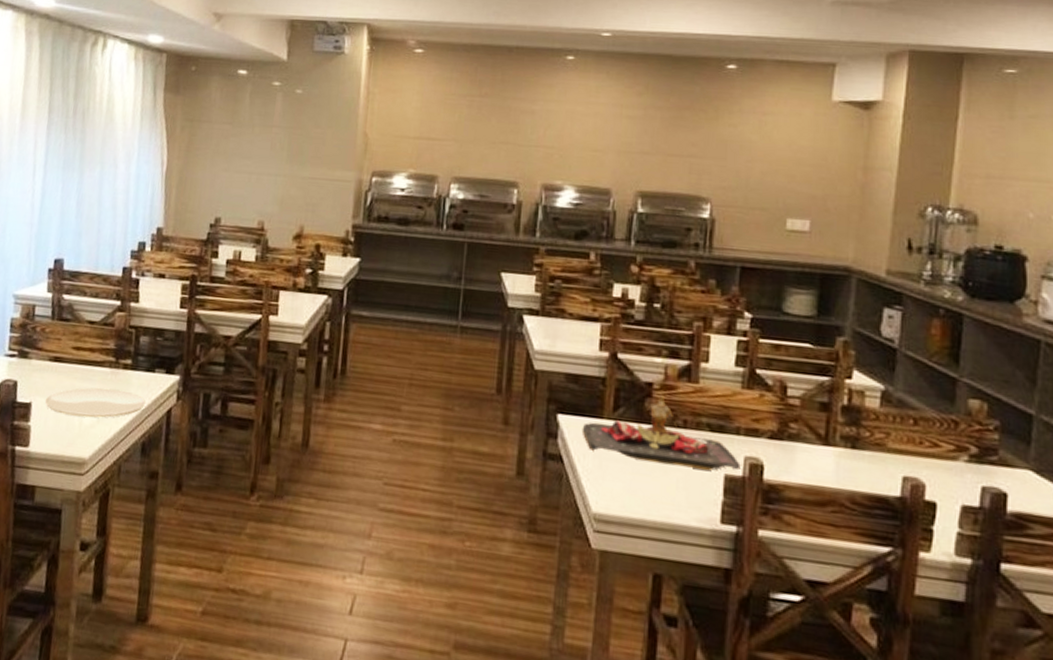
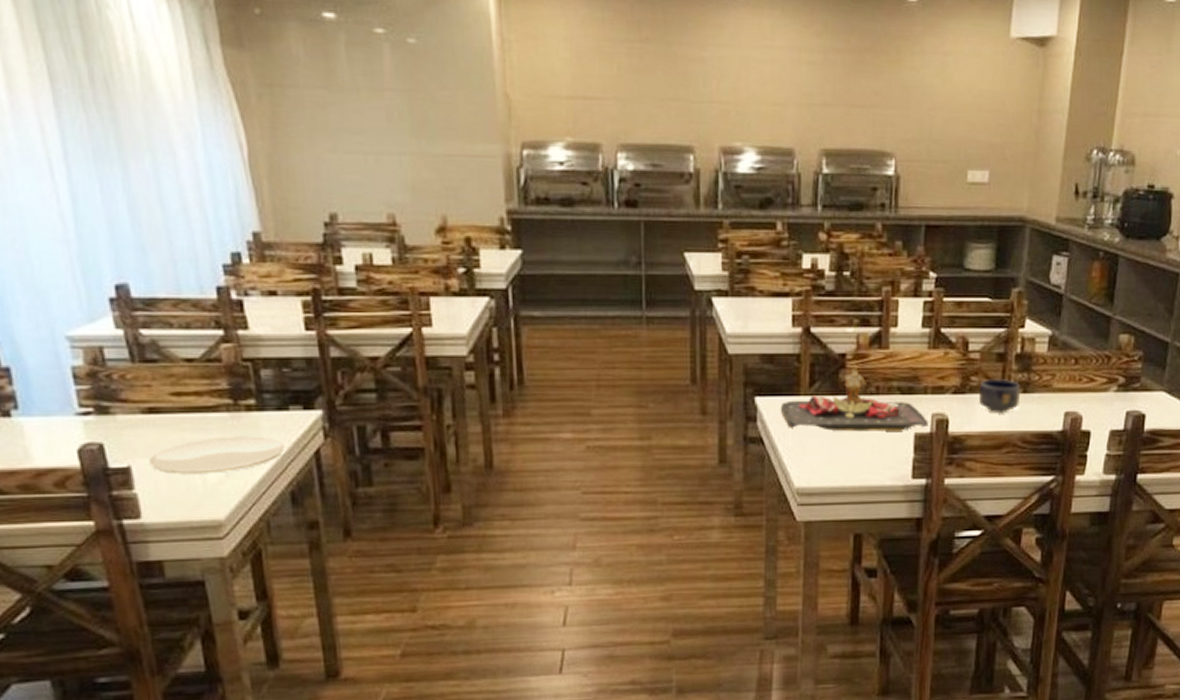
mug: none [798,428,849,468] -> present [978,378,1021,414]

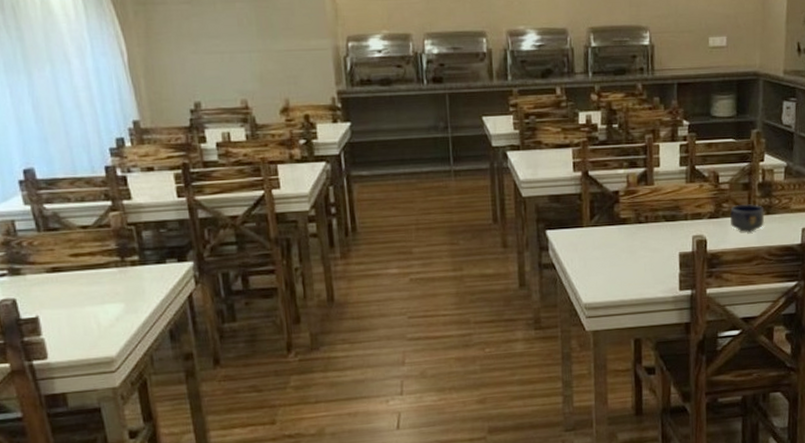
plate: present [148,436,285,474] -> none [52,286,163,321]
tray: present [780,365,928,432] -> none [567,200,690,255]

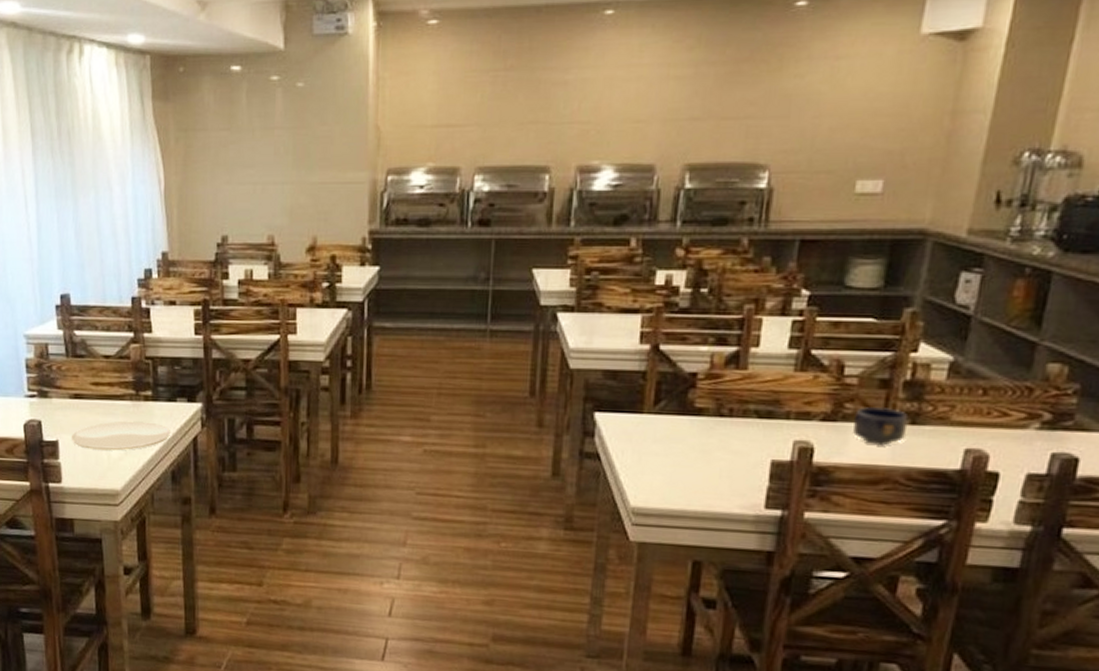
plate: none [52,286,163,321] -> present [71,421,170,451]

